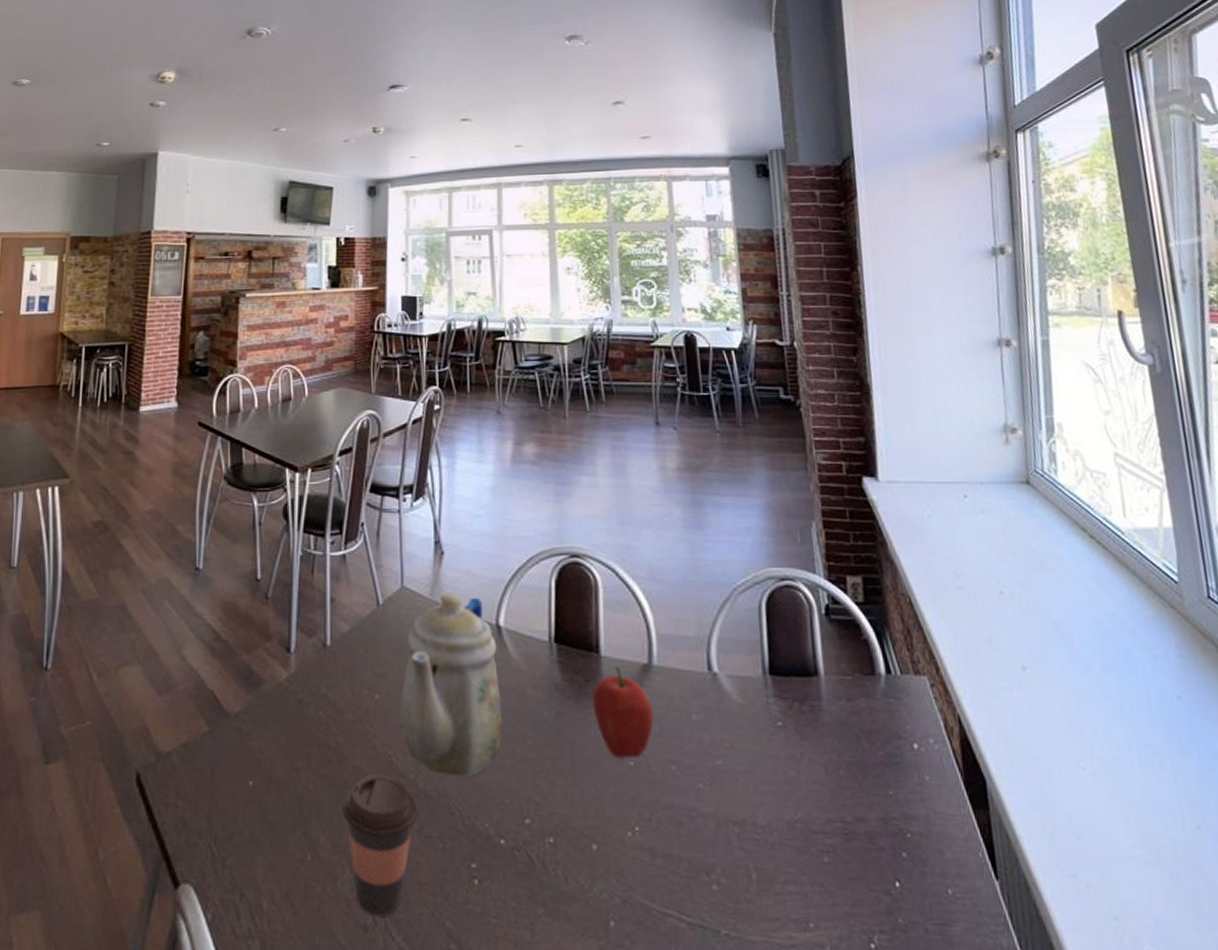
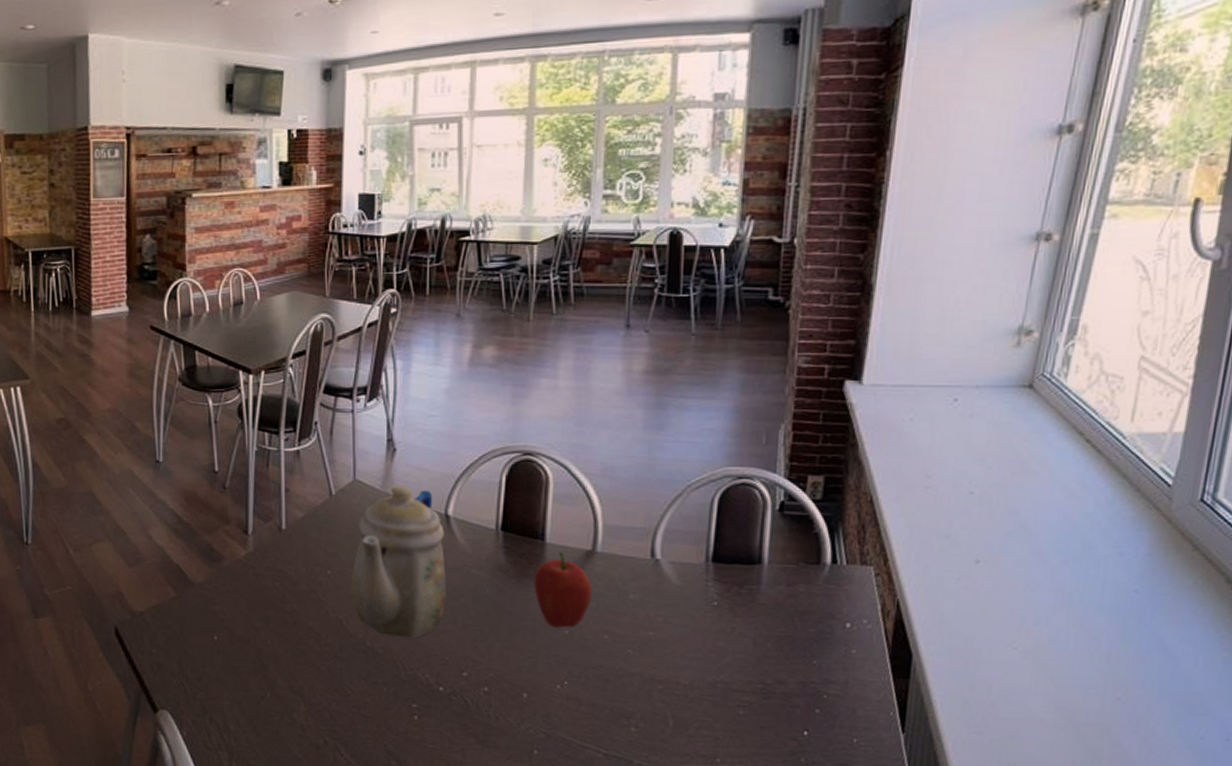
coffee cup: present [343,774,418,917] -> none [298,633,366,739]

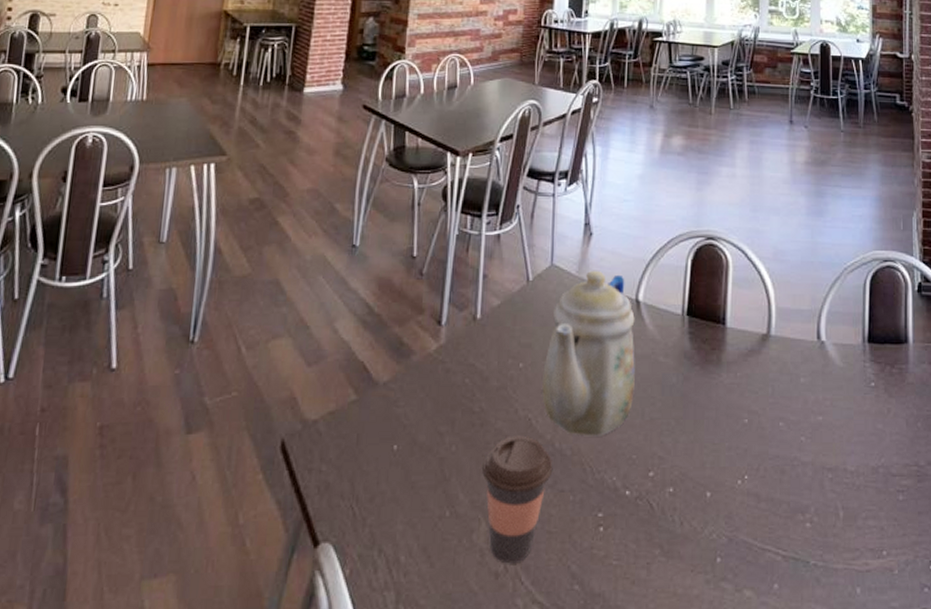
coffee cup: none [298,633,366,739] -> present [482,435,553,564]
fruit: present [533,552,592,628] -> none [716,336,768,417]

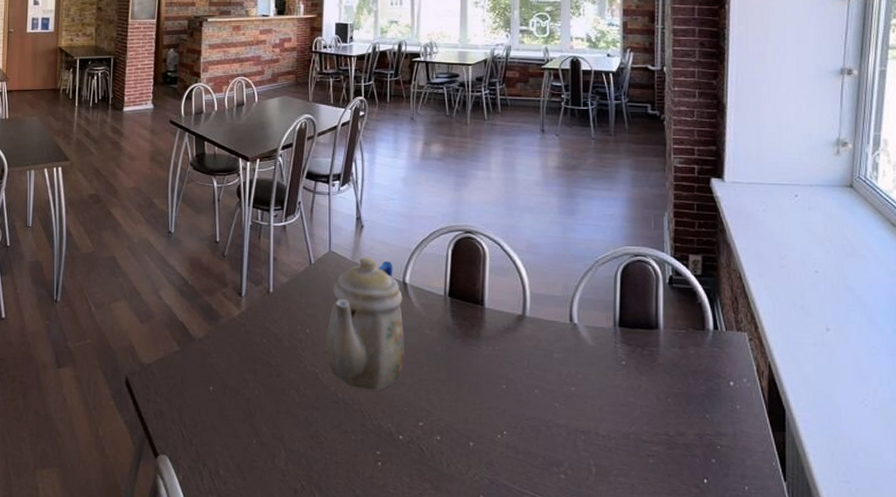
coffee cup: present [482,435,553,564] -> none [280,385,338,484]

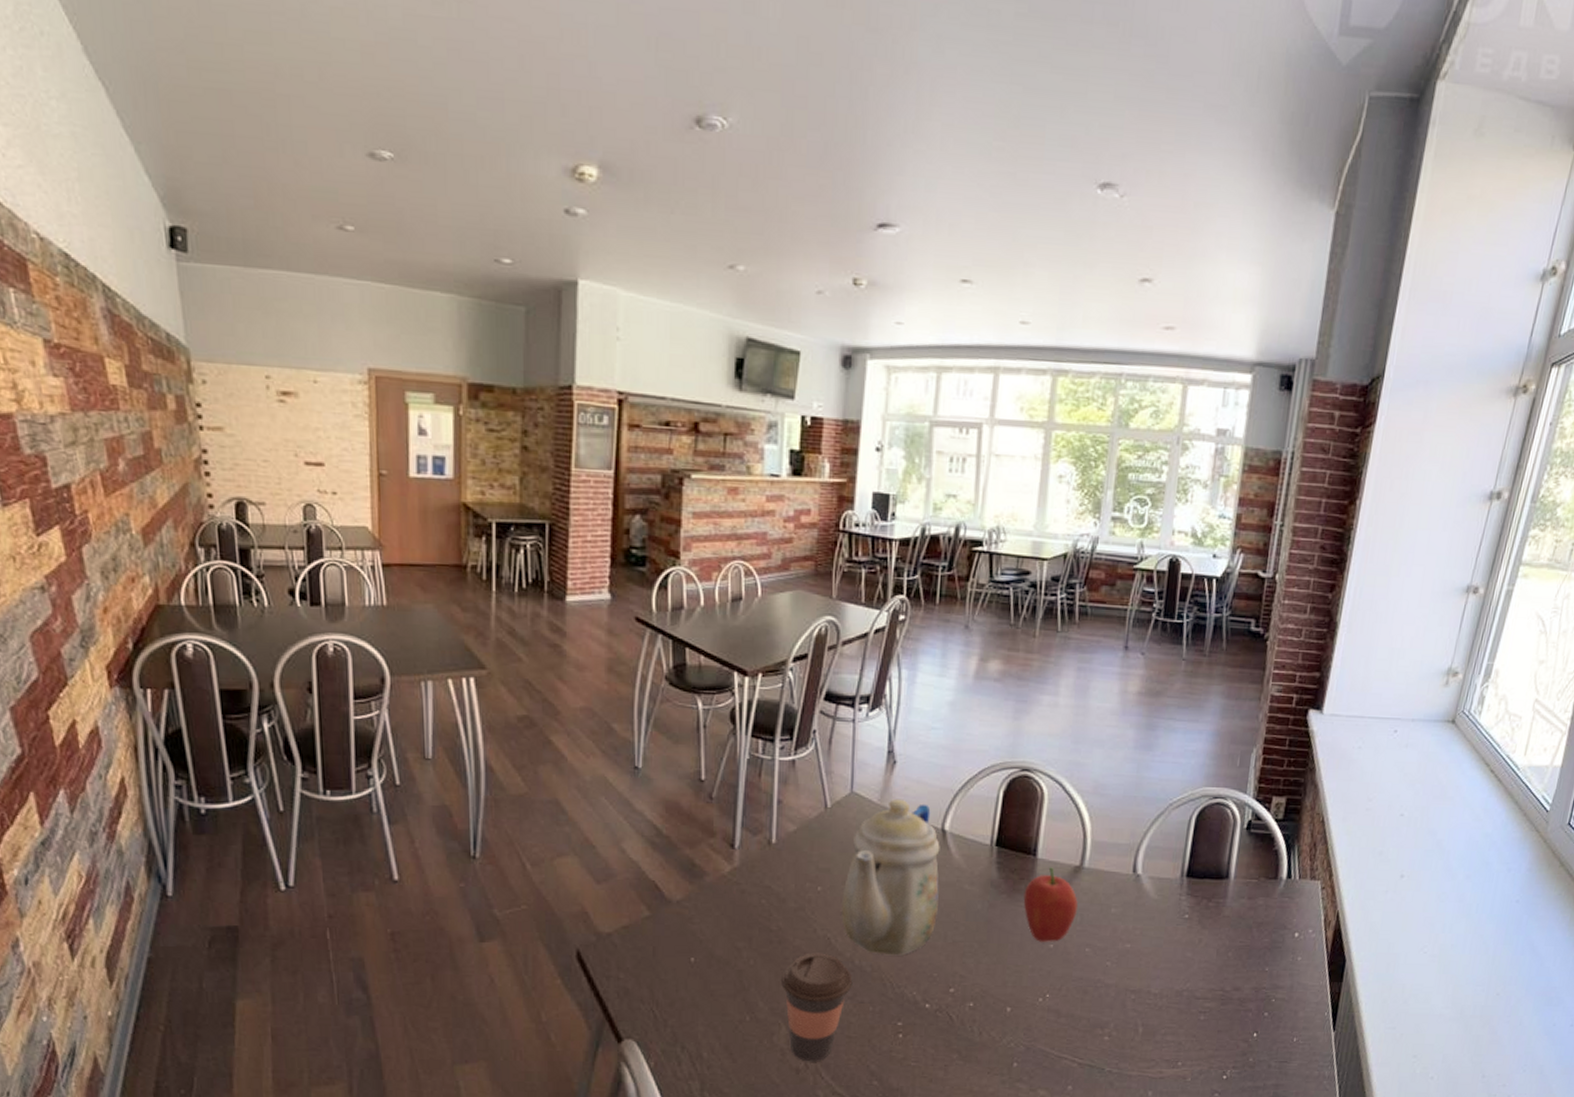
coffee cup: none [280,385,338,484] -> present [781,952,853,1062]
fruit: none [476,316,524,383] -> present [1023,867,1078,942]

